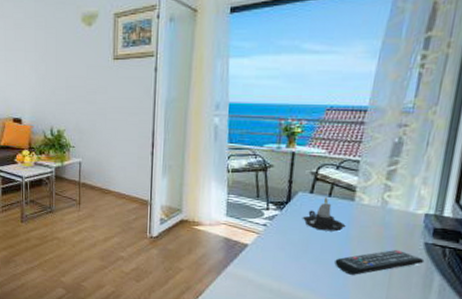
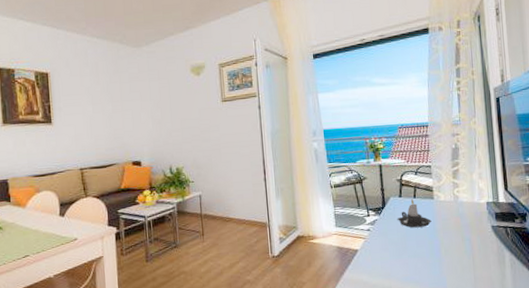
remote control: present [335,249,425,275] -> none [429,234,495,263]

